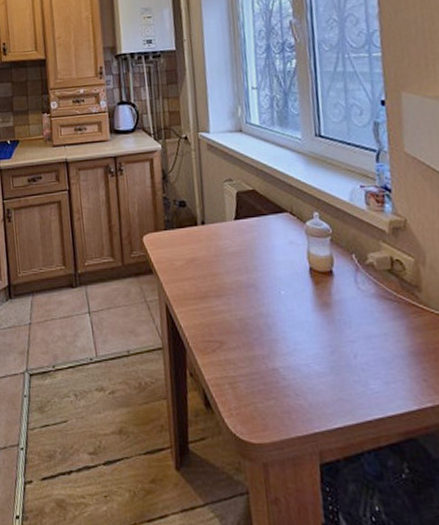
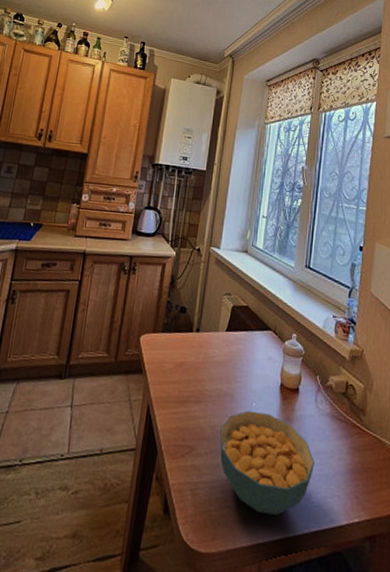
cereal bowl: none [249,299,367,404] -> present [219,410,314,515]

